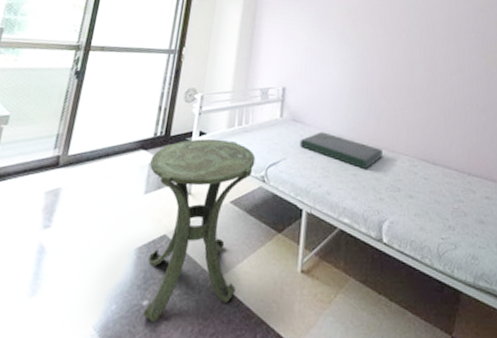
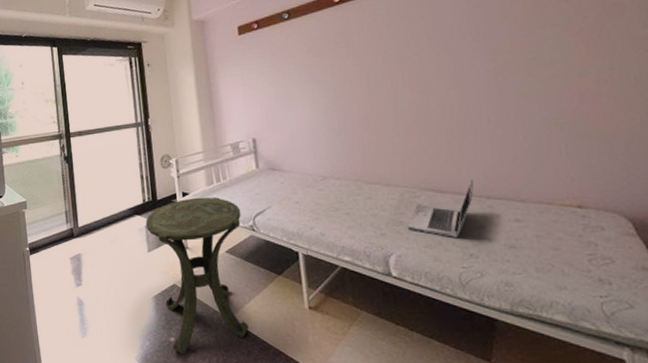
cushion: present [299,131,383,169] -> none [282,176,376,207]
laptop: none [402,156,460,208] -> present [407,180,474,237]

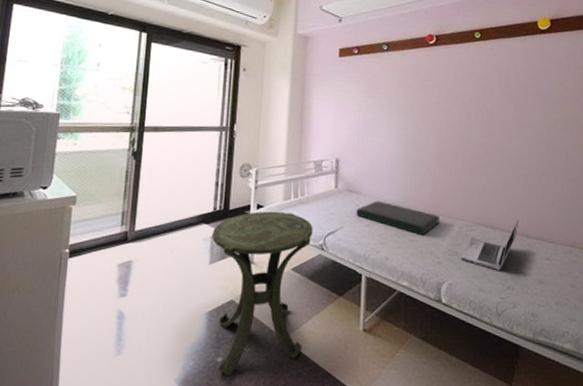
cushion: none [282,176,376,207] -> present [356,200,439,235]

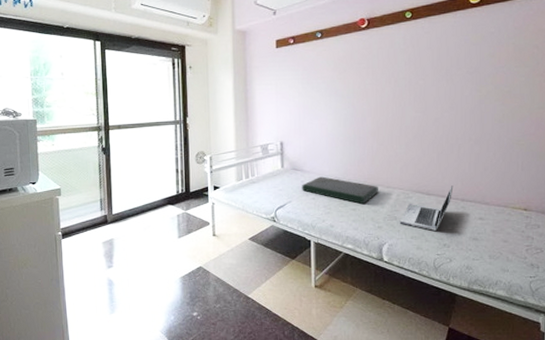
side table: present [211,211,313,375] -> none [177,191,265,326]

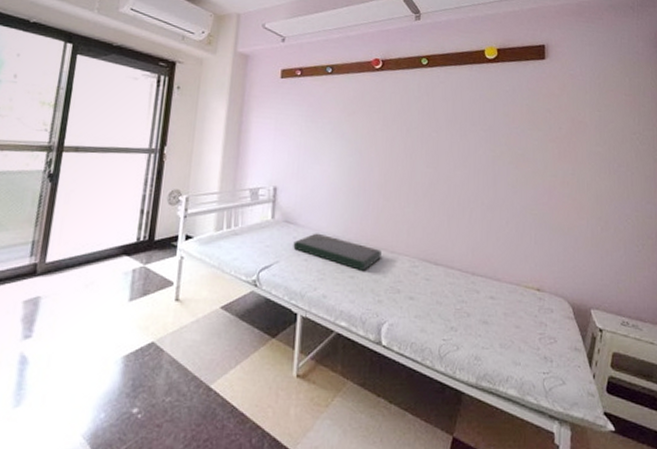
laptop: present [399,186,454,231] -> none [402,256,464,309]

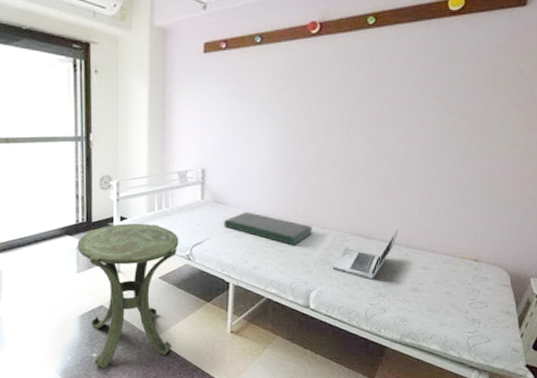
side table: none [133,242,246,428] -> present [76,223,179,368]
laptop: none [402,256,464,309] -> present [332,230,399,278]

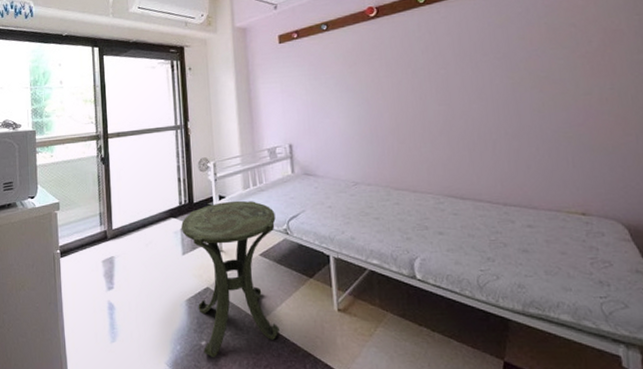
cushion: present [223,211,312,245] -> none [315,181,404,212]
laptop: present [332,230,399,278] -> none [431,188,492,242]

